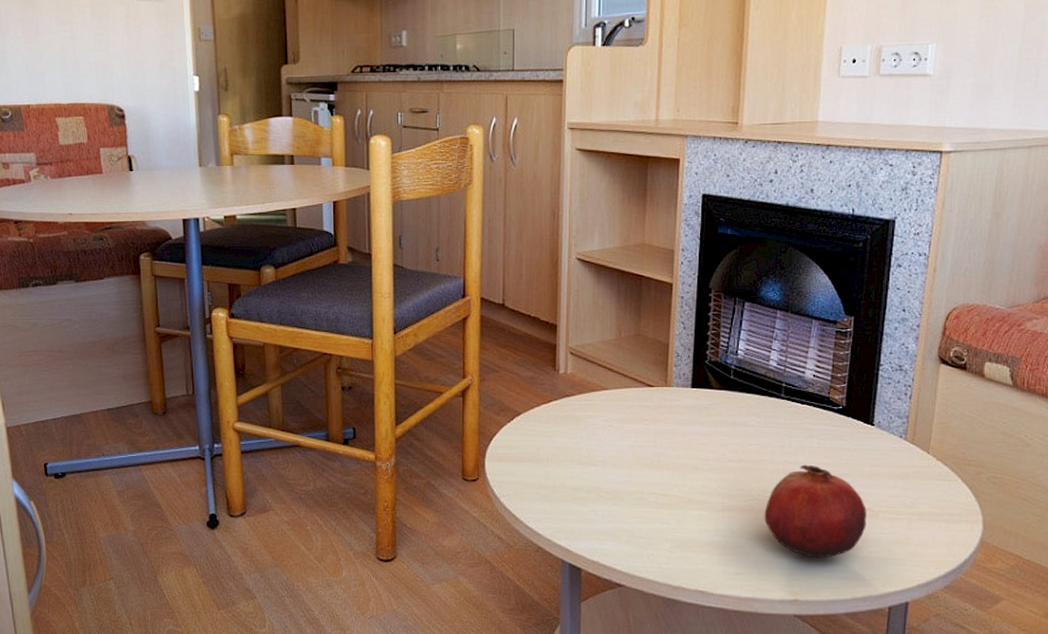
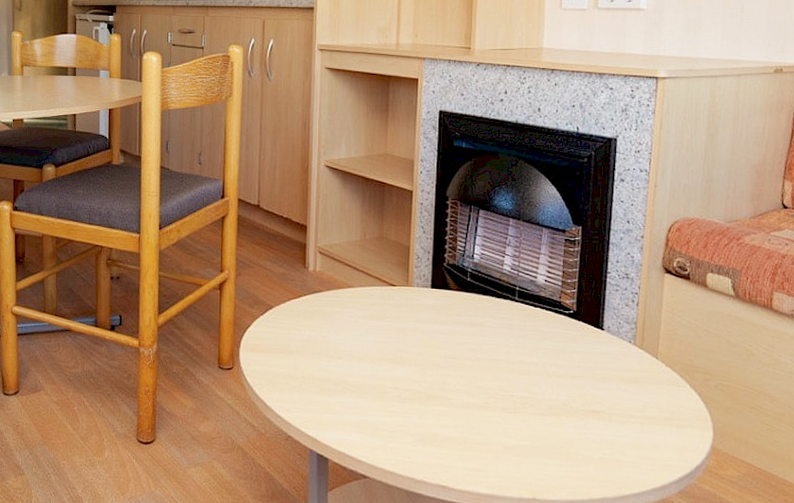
fruit: present [764,464,867,558] -> none [501,365,600,458]

